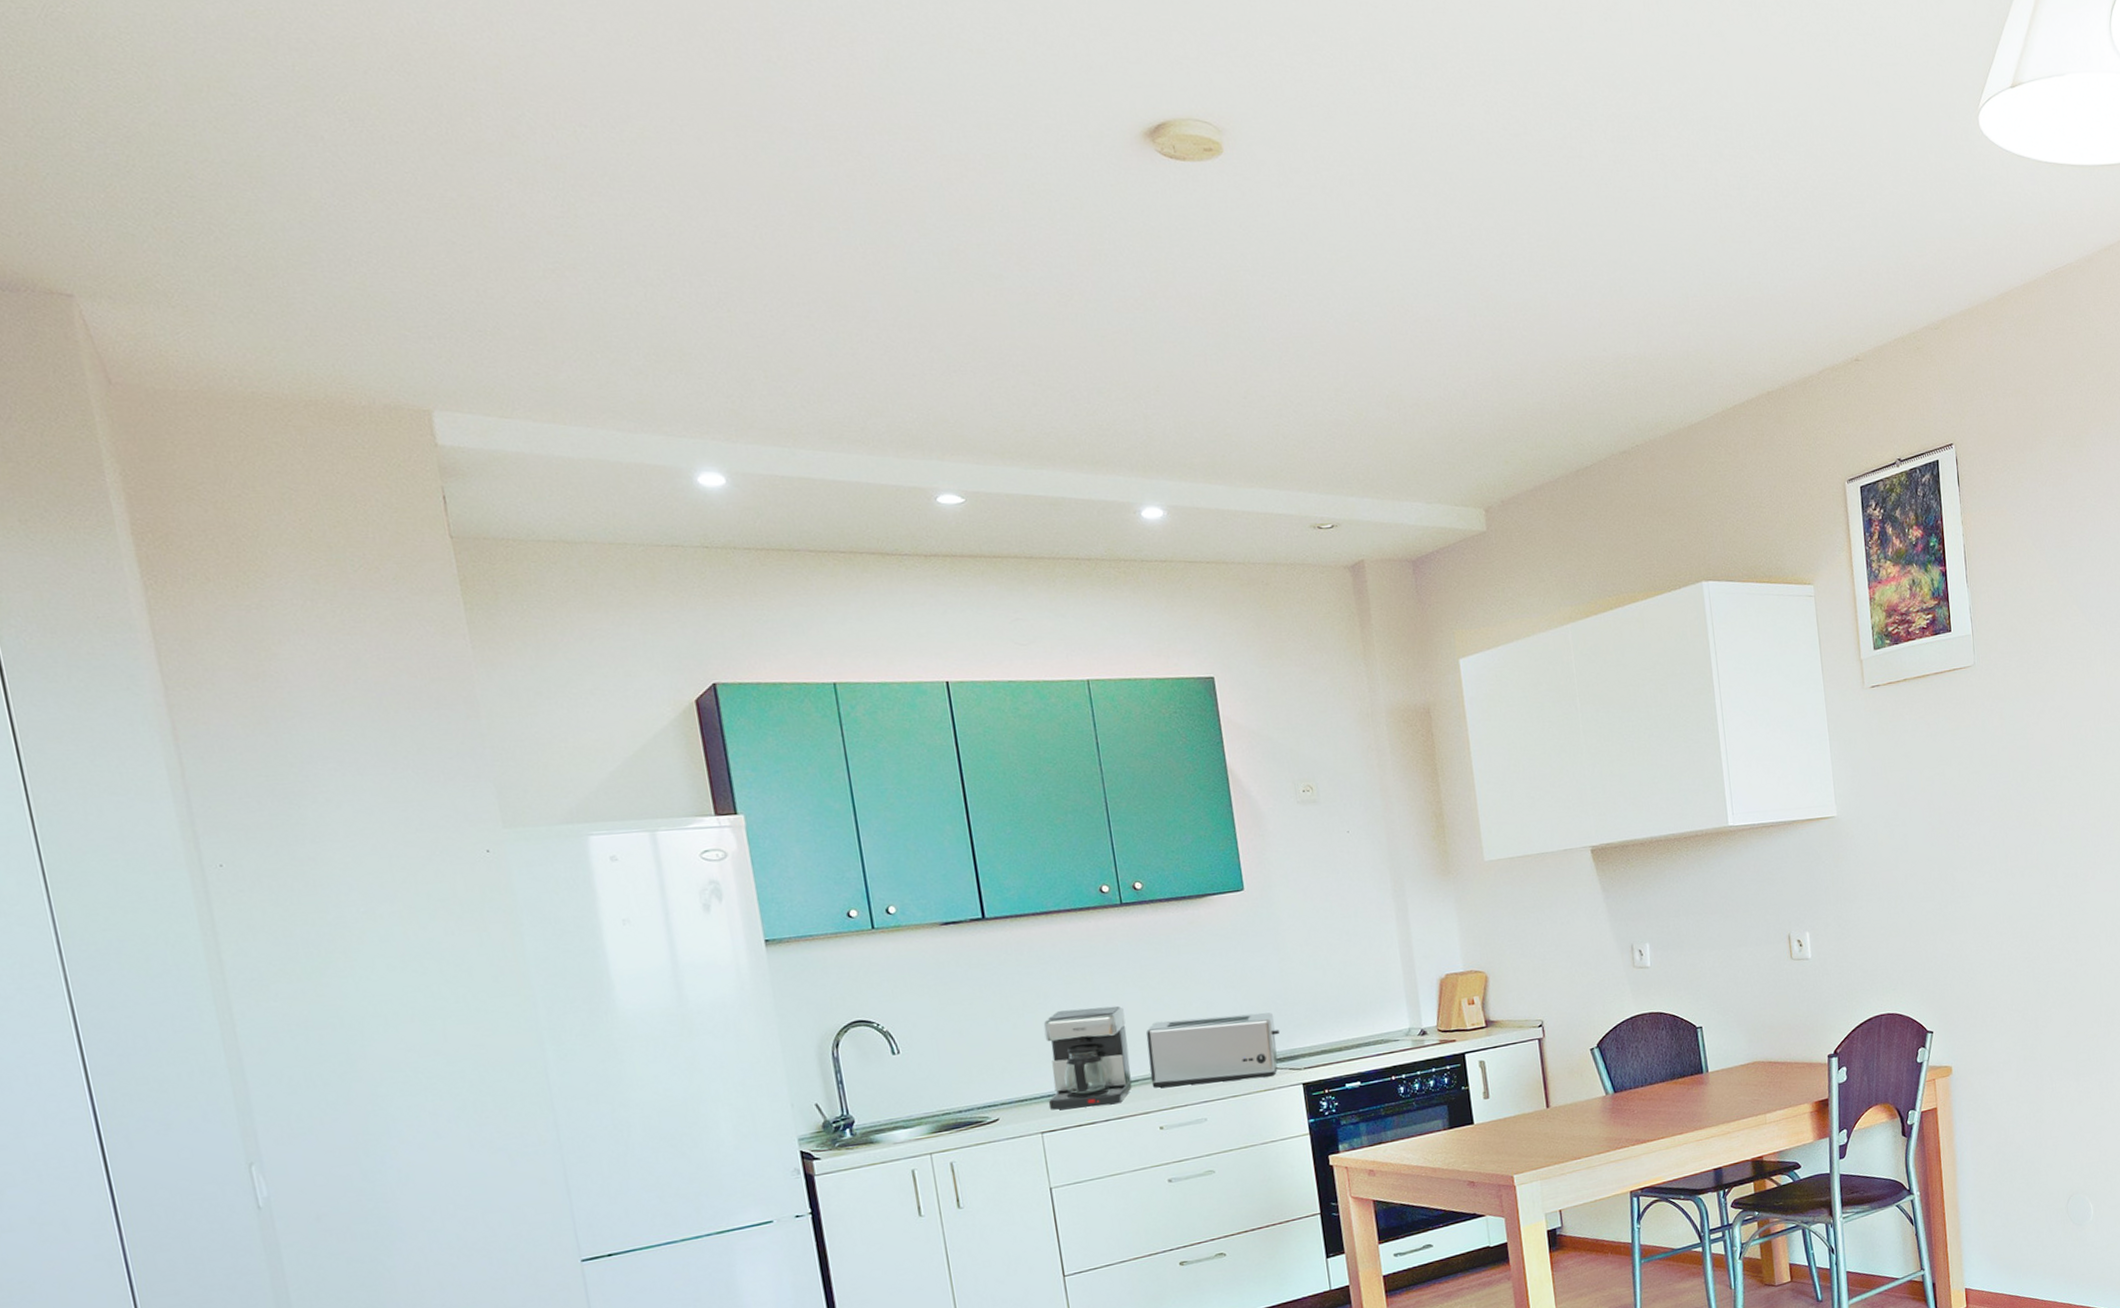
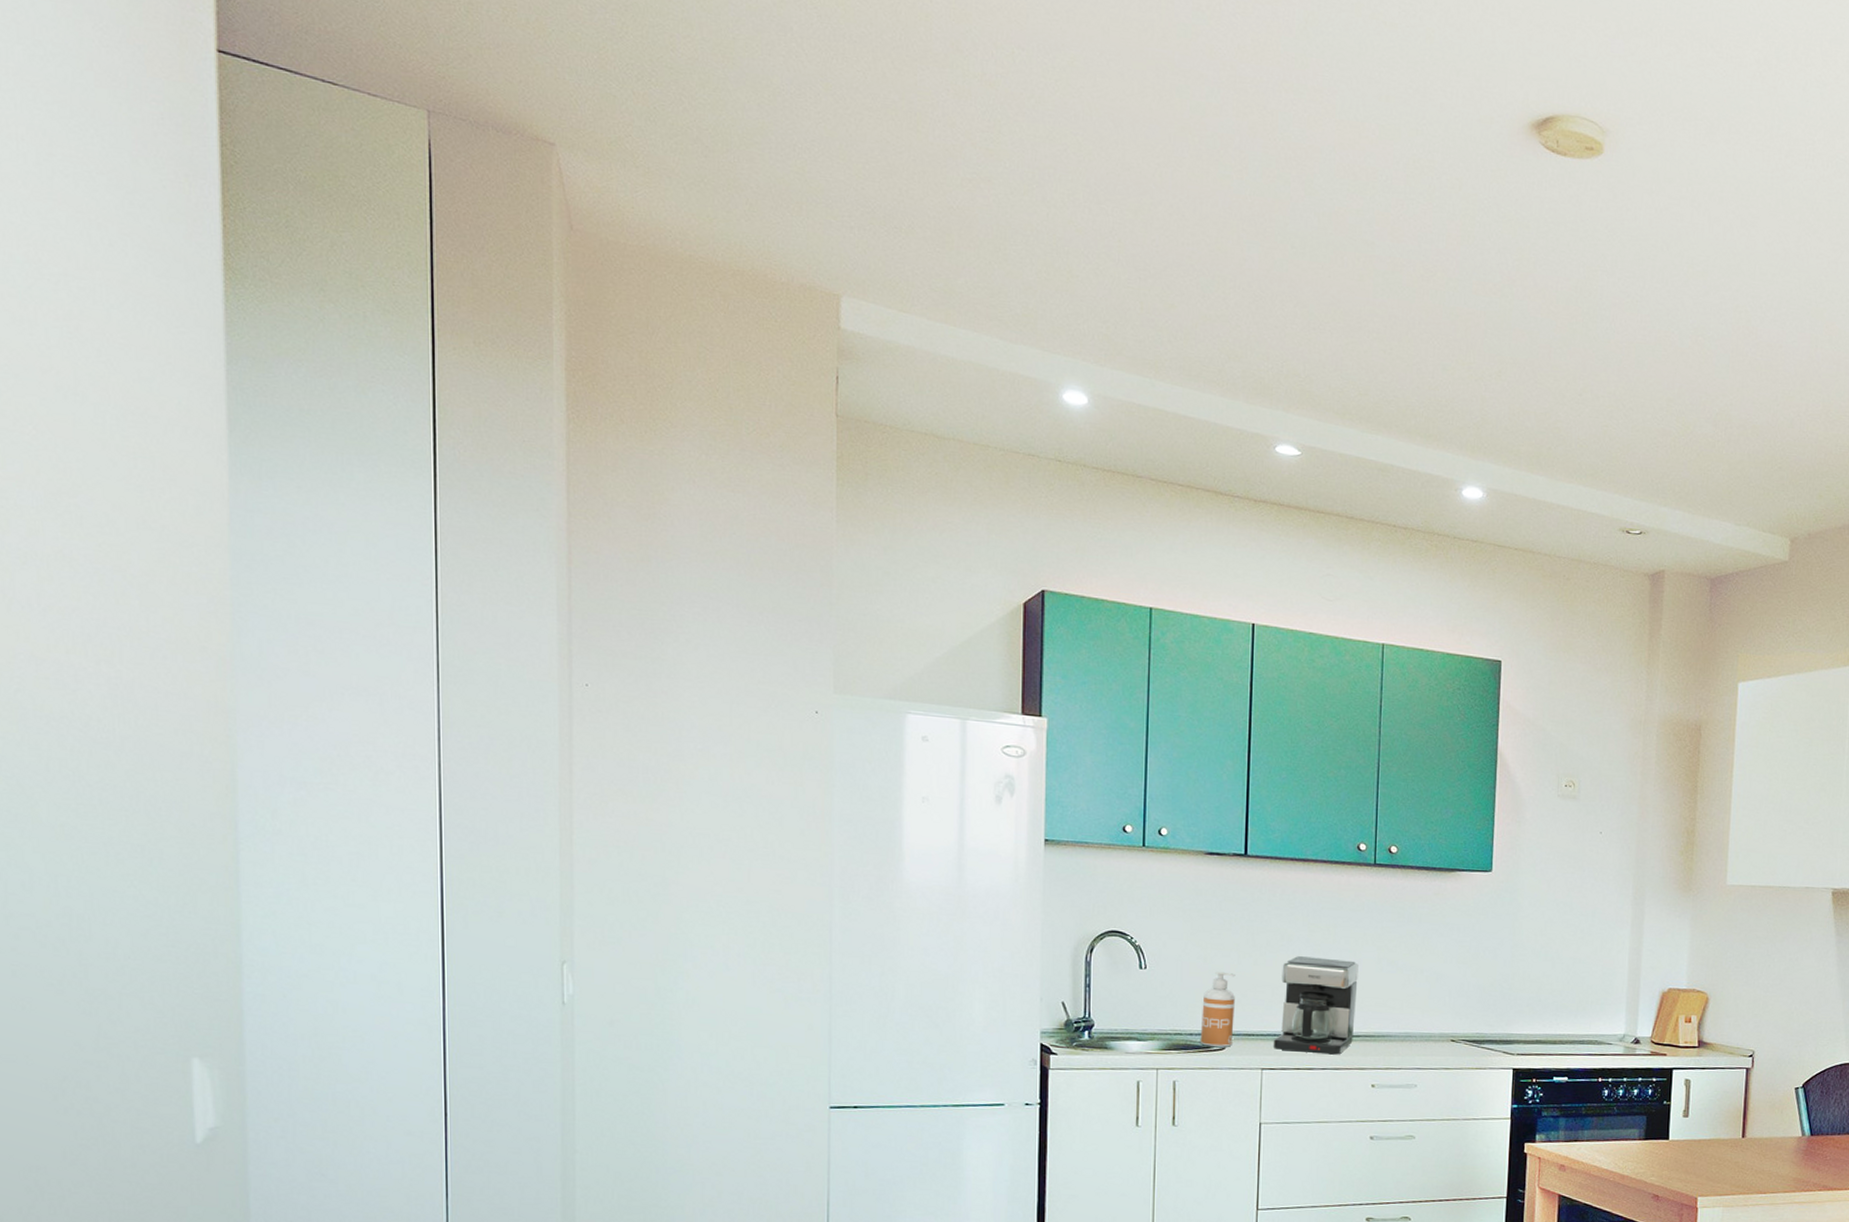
soap dispenser: none [966,1041,1006,1121] -> present [1200,971,1236,1048]
toaster: present [1145,1012,1280,1088] -> none [1371,983,1501,1057]

